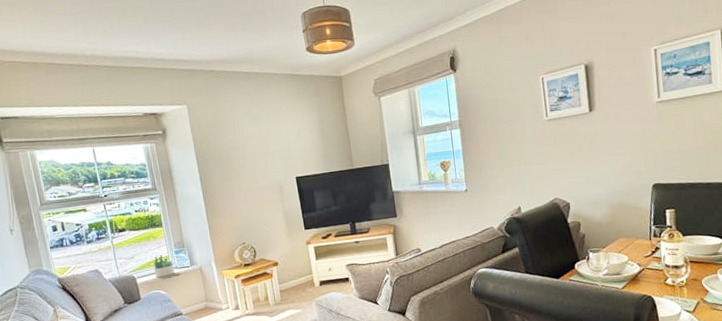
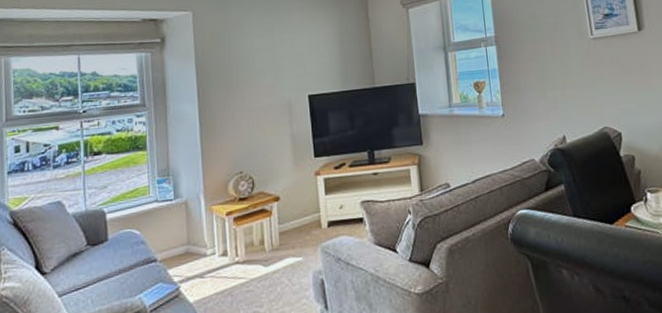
succulent plant: present [153,255,175,278] -> none [130,184,155,213]

